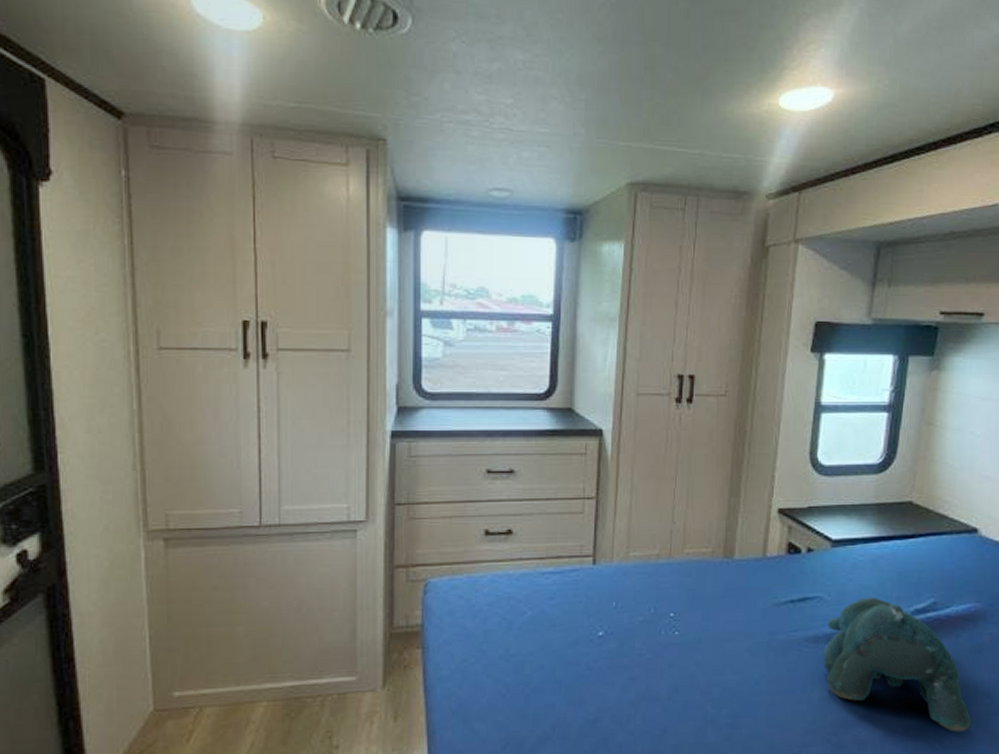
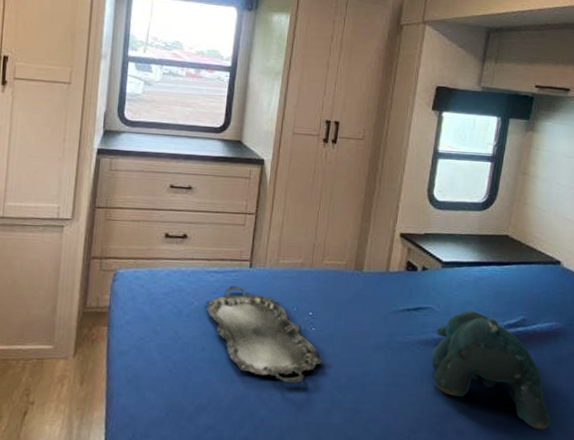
serving tray: none [542,588,690,701] -> present [206,286,323,385]

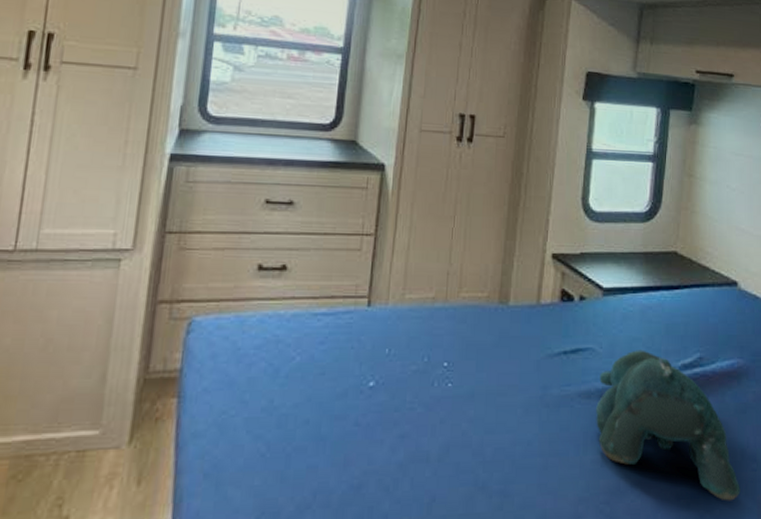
serving tray: present [206,286,323,385] -> none [311,332,462,463]

